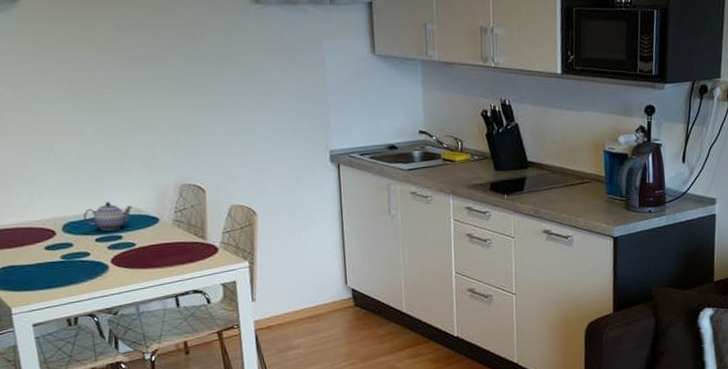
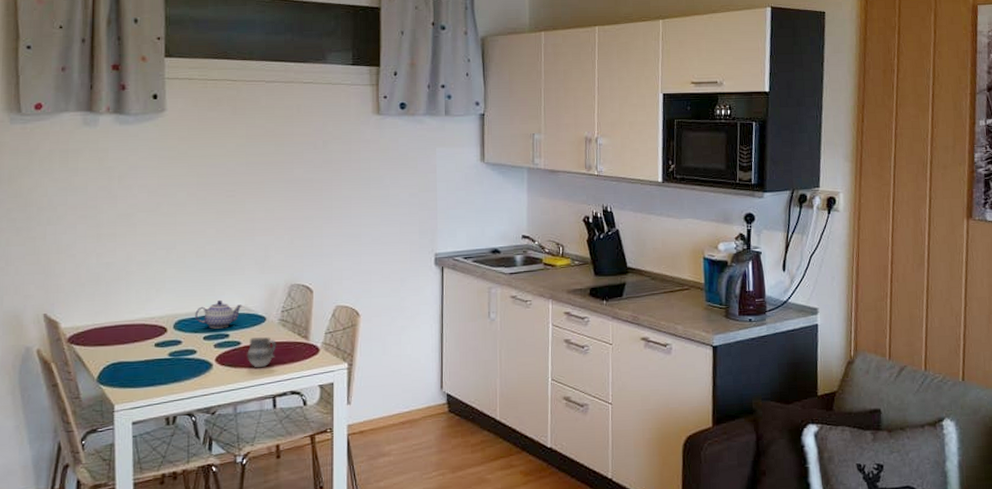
cup: none [143,238,174,268] -> present [247,337,277,367]

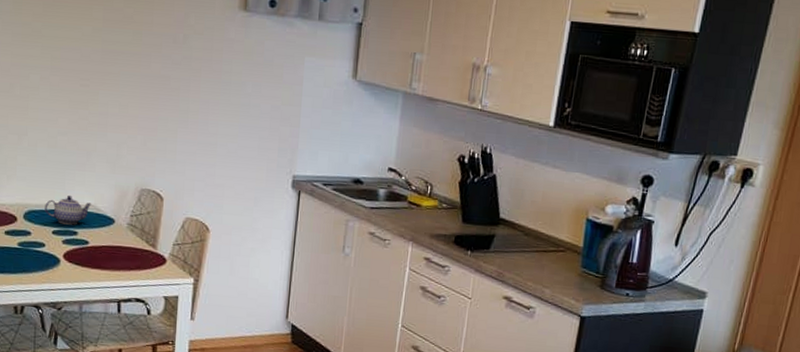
cup: present [247,337,277,367] -> none [94,239,124,270]

